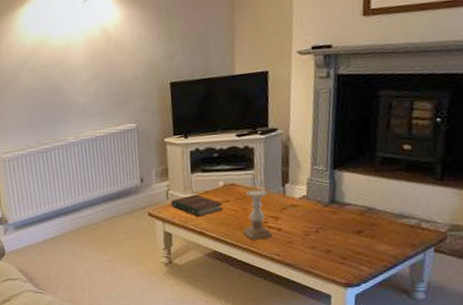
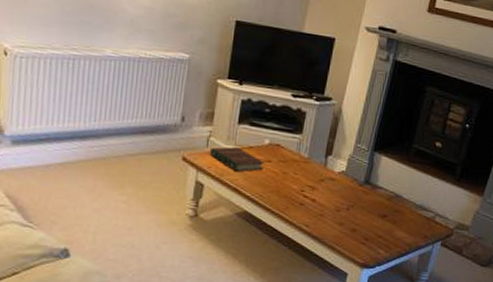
candle holder: present [242,189,272,241] -> none [277,155,310,208]

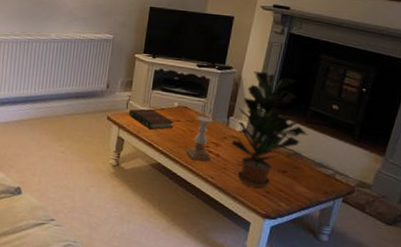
candle holder: none [277,155,310,208] -> present [185,115,214,161]
potted plant: none [329,103,410,235] -> present [231,71,308,188]

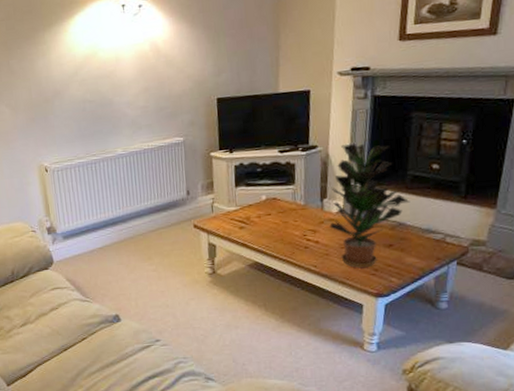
book: present [128,108,175,130] -> none [215,207,266,229]
candle holder: present [185,115,214,161] -> none [282,203,310,253]

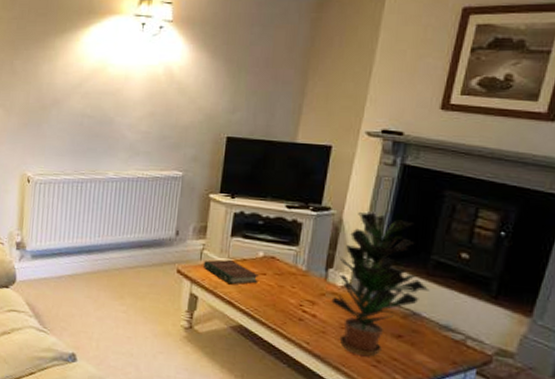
book: none [215,207,266,229] -> present [203,259,260,285]

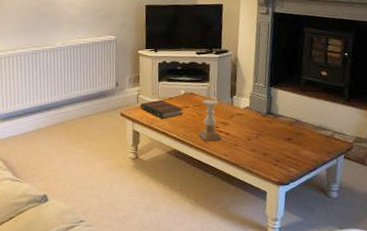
candle holder: none [273,267,309,323] -> present [198,99,221,142]
potted plant: present [331,211,430,356] -> none [238,50,305,158]

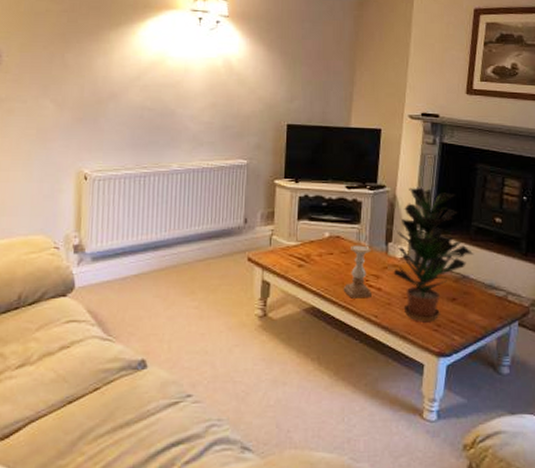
book: present [140,99,184,119] -> none [272,242,328,267]
potted plant: none [238,50,305,158] -> present [393,187,474,321]

